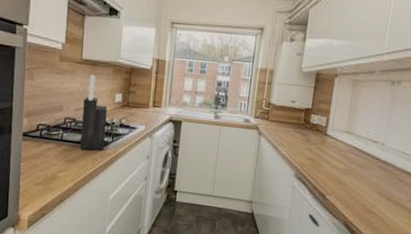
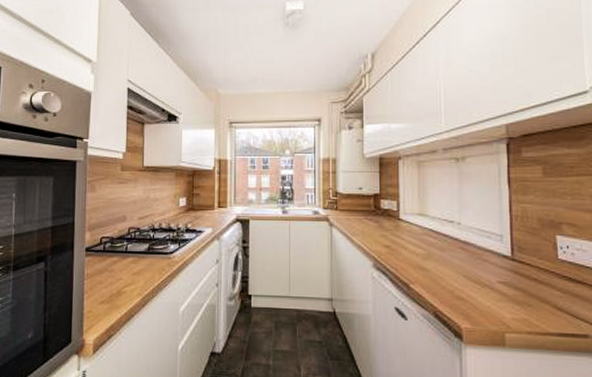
knife block: present [80,75,110,151] -> none [146,181,176,260]

